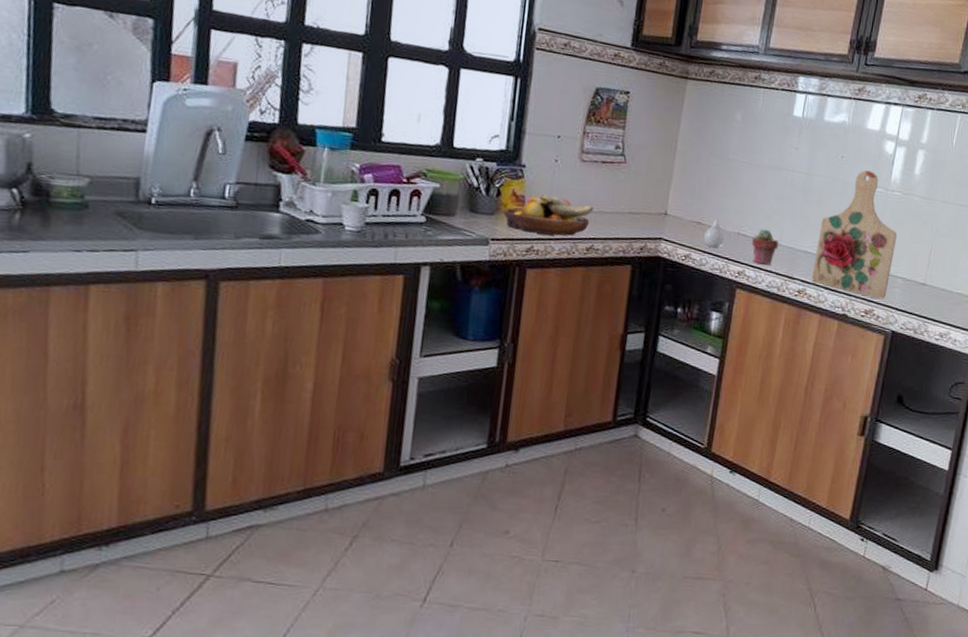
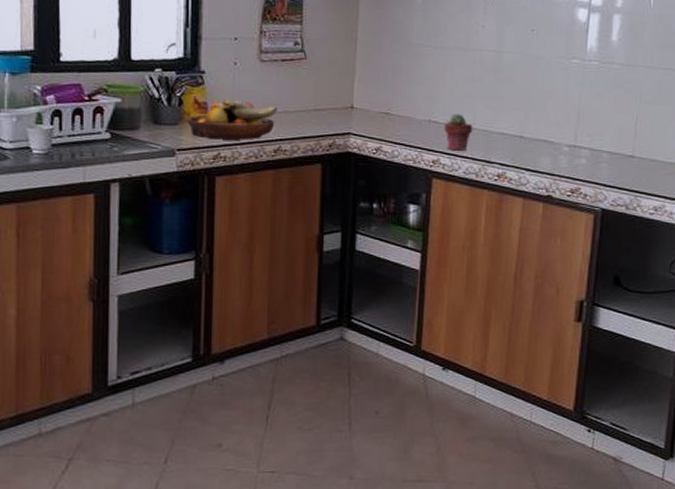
vase: present [704,219,725,248] -> none [394,108,415,138]
cutting board: present [811,170,897,300] -> none [511,42,599,177]

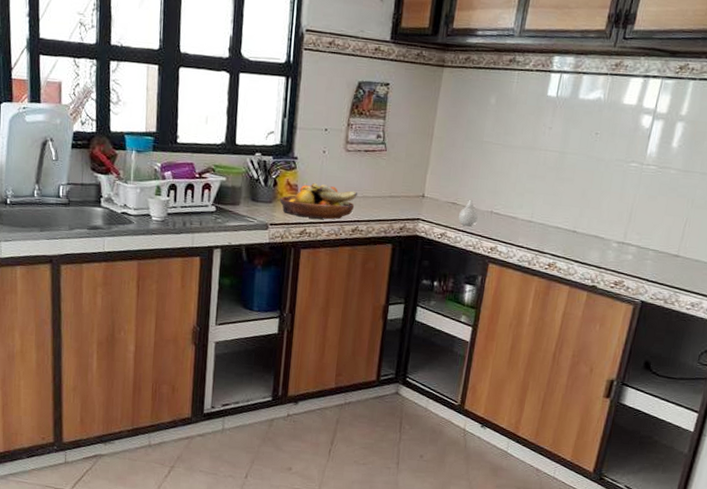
vase: none [394,108,415,138] -> present [459,199,478,227]
potted succulent: present [443,113,473,151] -> none [504,207,531,241]

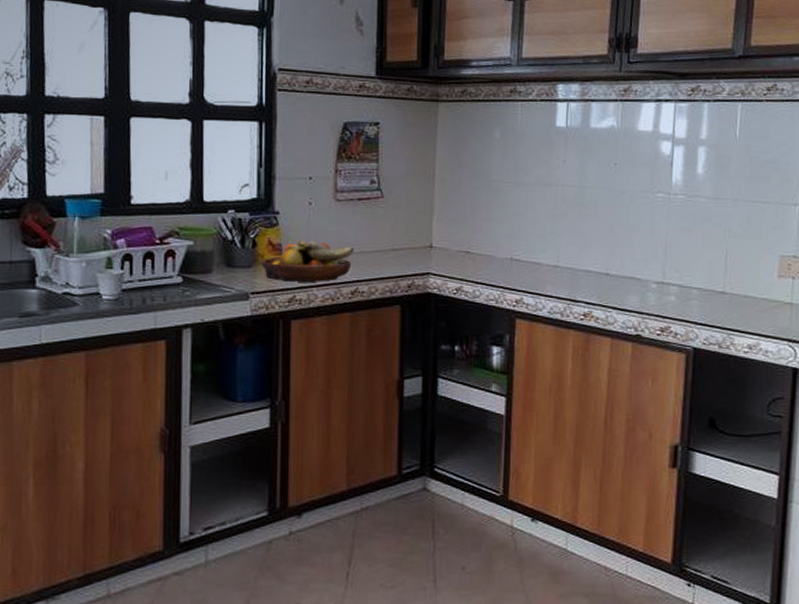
vase: present [459,199,478,227] -> none [475,246,496,278]

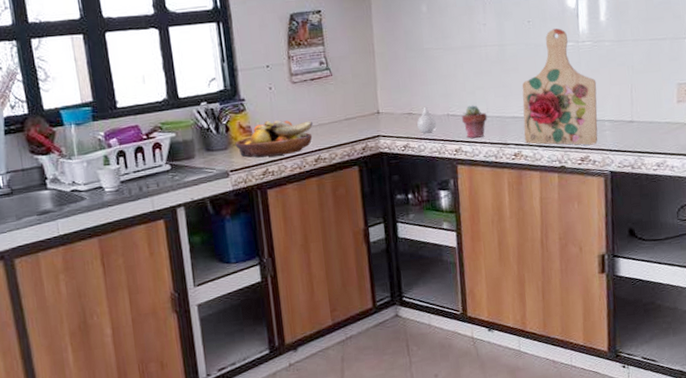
vase: none [475,246,496,278] -> present [417,106,436,134]
potted succulent: none [526,251,557,290] -> present [461,105,488,138]
cutting board: none [597,176,687,314] -> present [522,28,598,145]

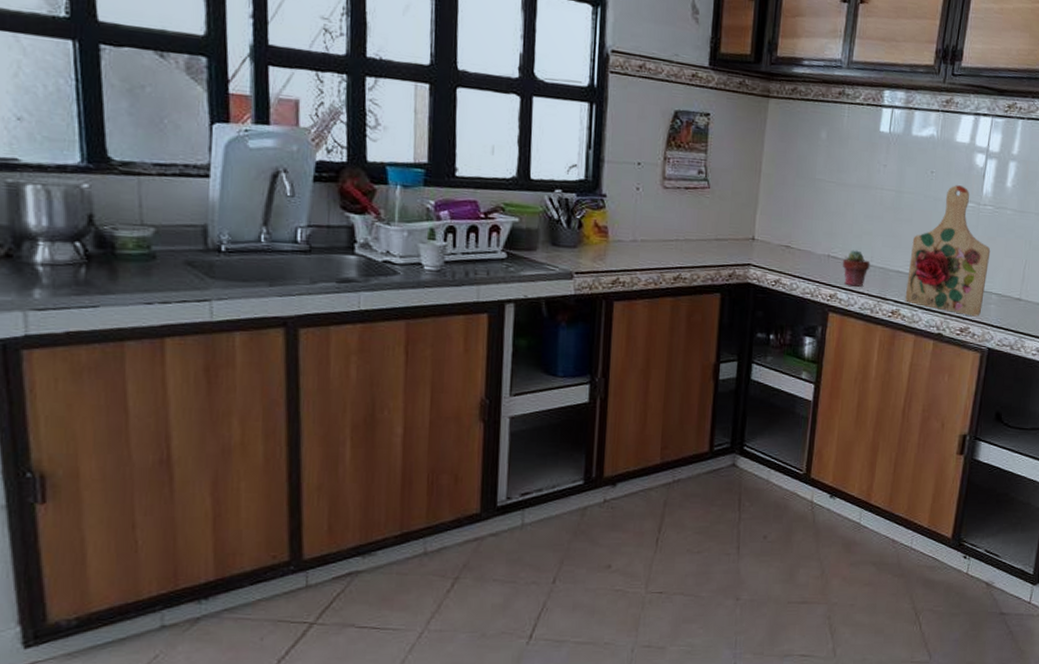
fruit bowl: present [235,120,313,158] -> none [586,224,678,266]
vase: present [417,106,436,134] -> none [793,242,814,272]

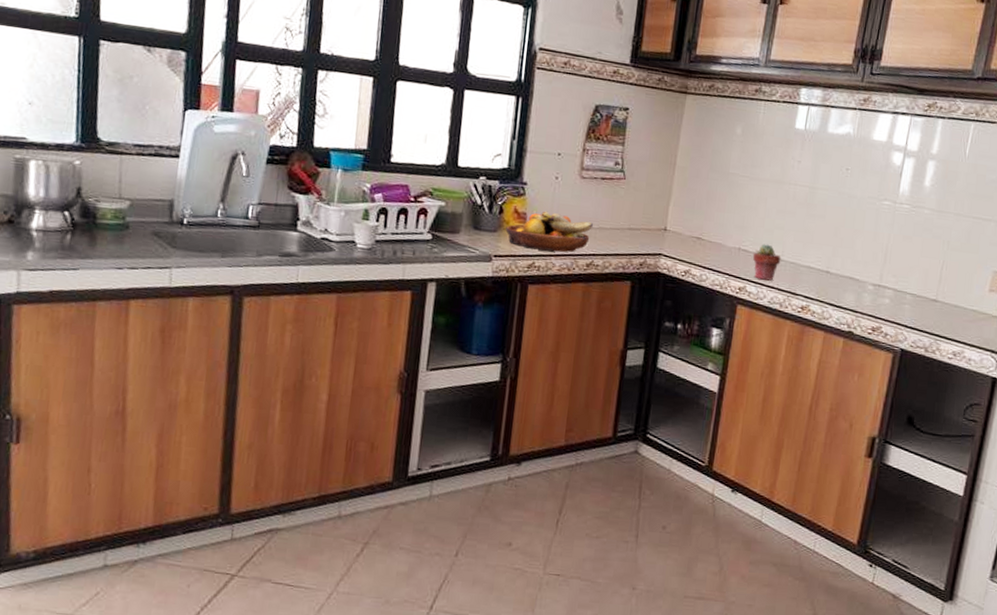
fruit bowl: none [586,224,678,266] -> present [505,211,593,252]
cutting board: present [905,185,991,317] -> none [815,183,906,316]

